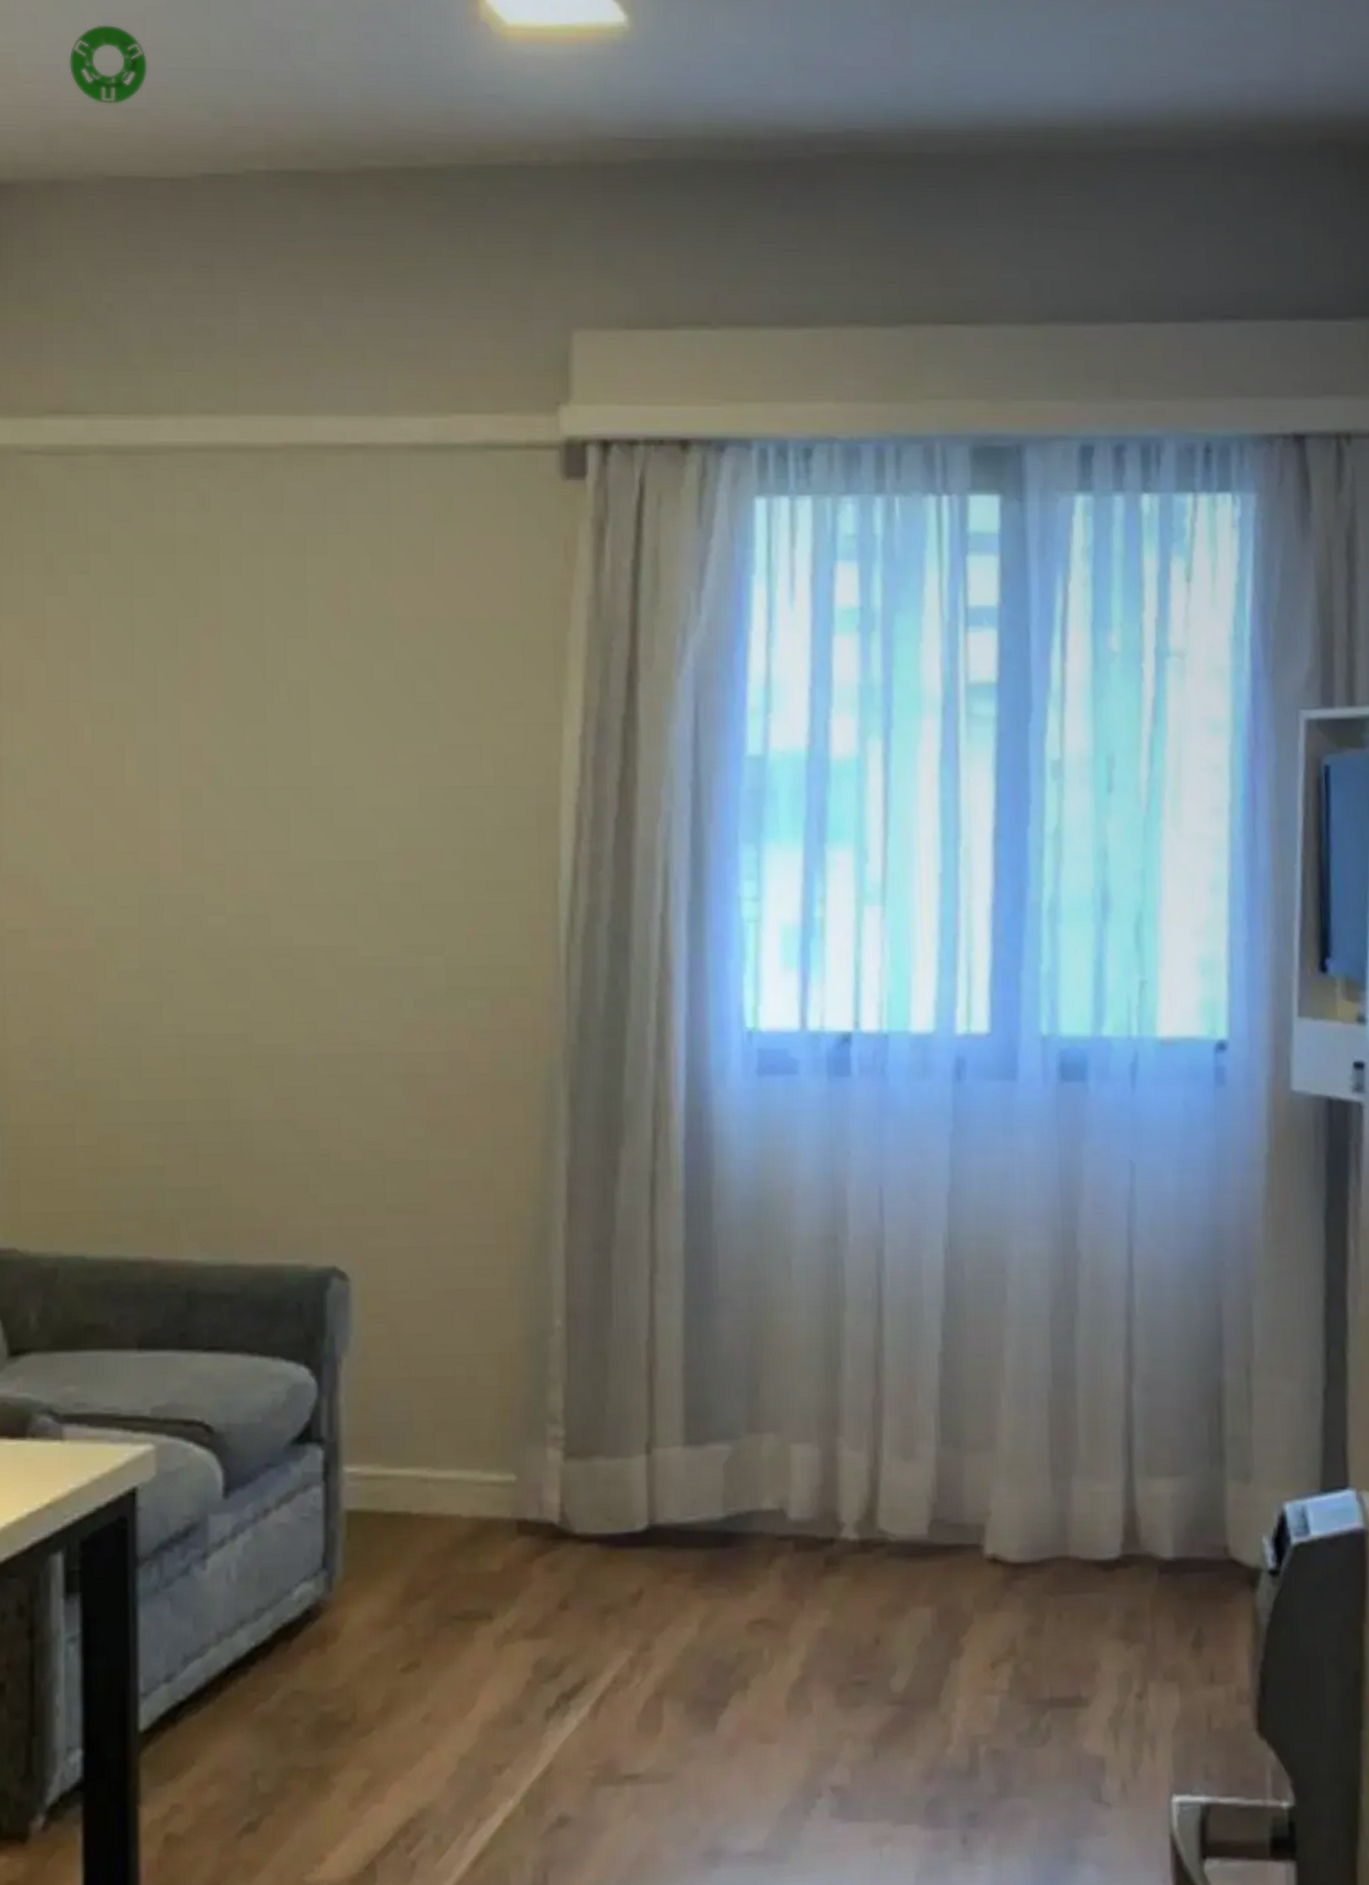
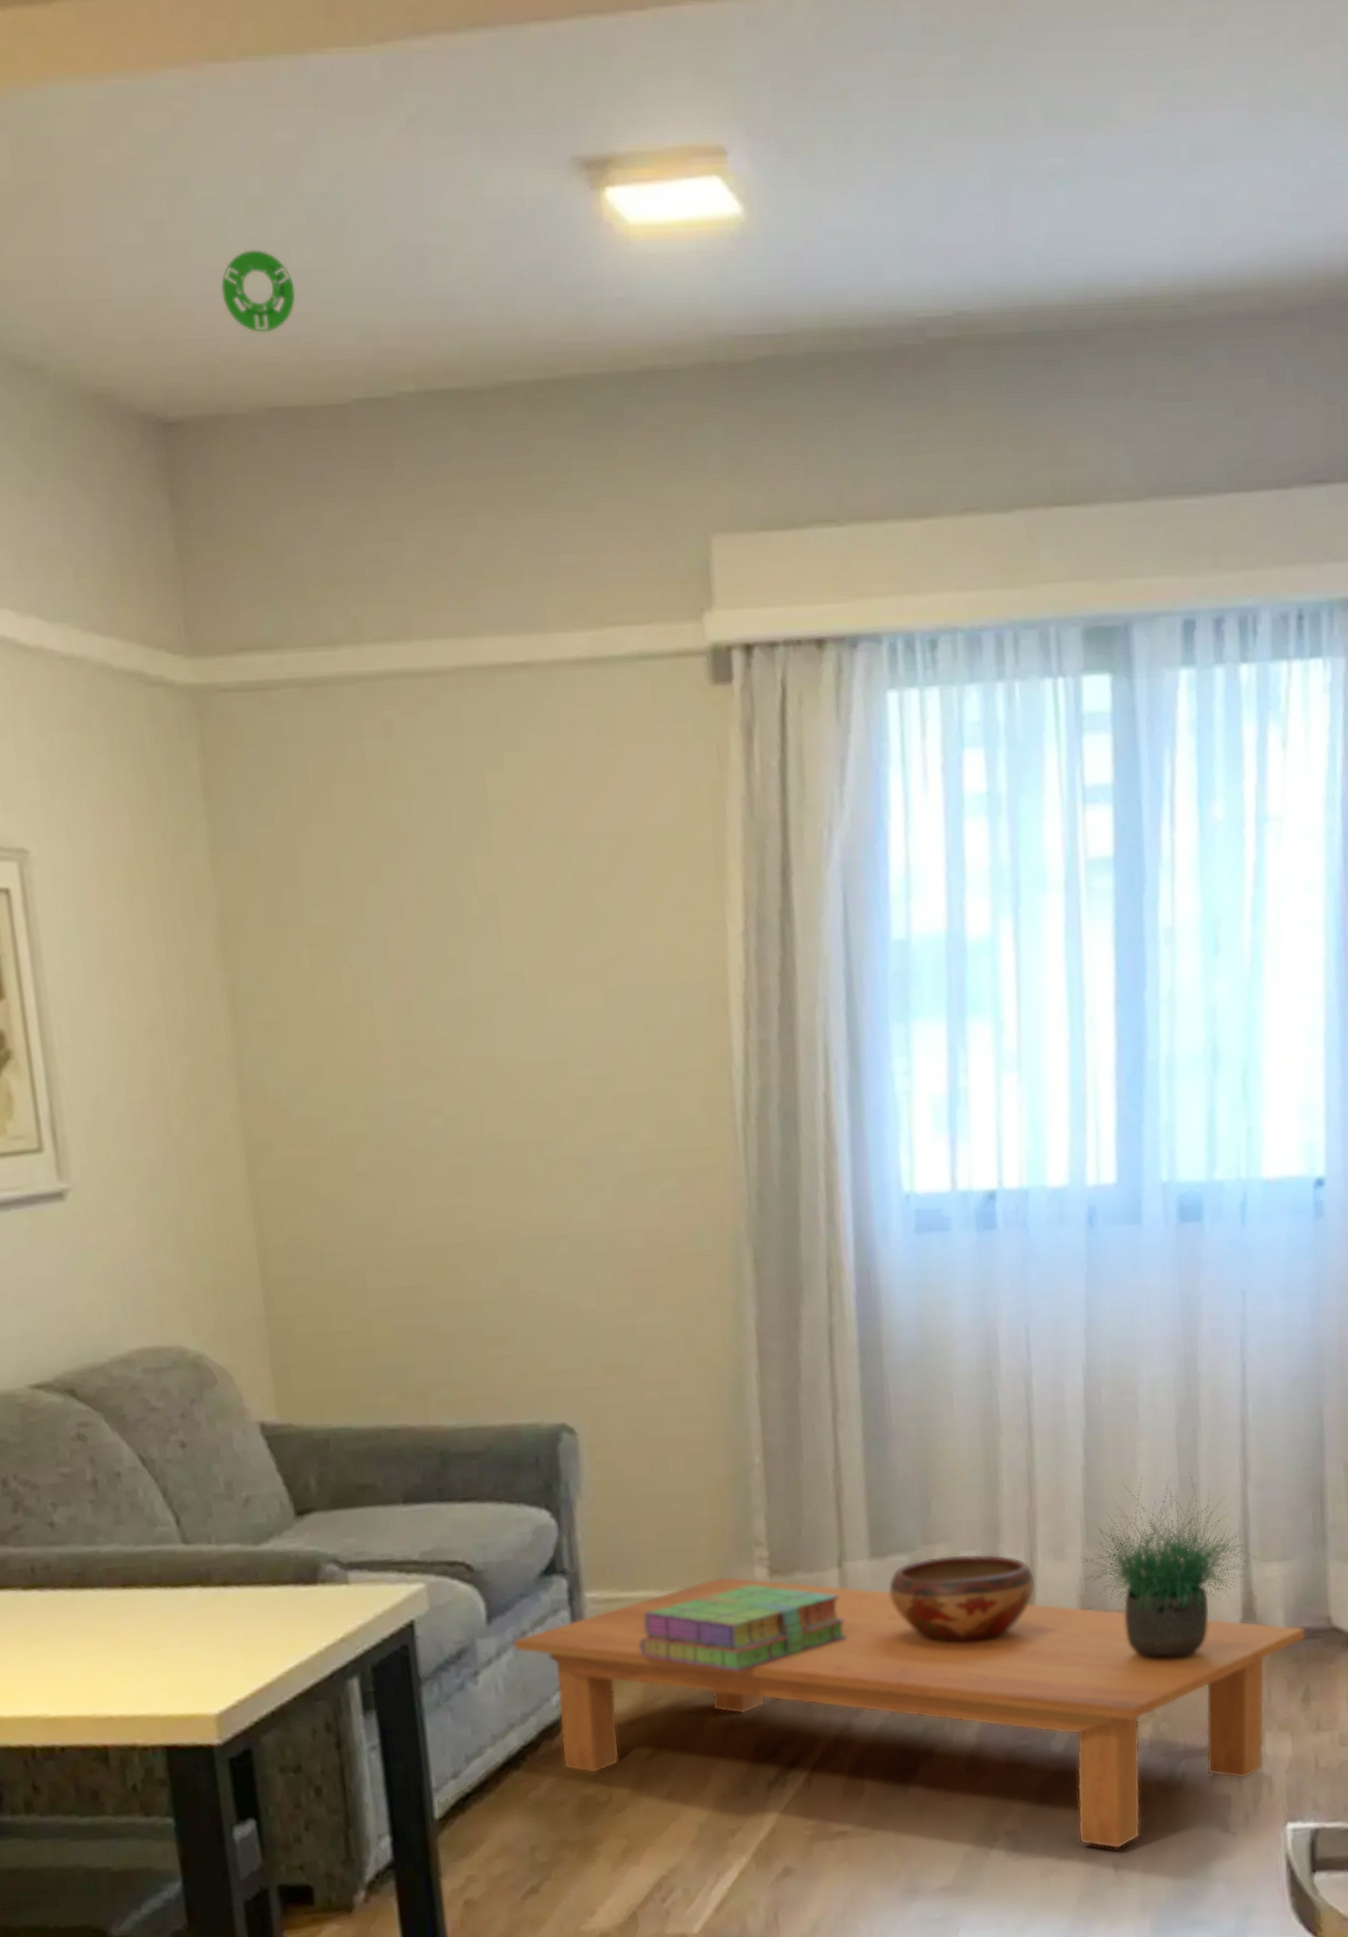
coffee table: none [252,1456,1199,1816] -> present [512,1576,1306,1849]
stack of books: none [403,1469,653,1571] -> present [639,1585,847,1671]
decorative bowl: none [703,1446,880,1552] -> present [887,1553,1037,1642]
potted plant: none [933,1366,1149,1586] -> present [1080,1472,1263,1659]

